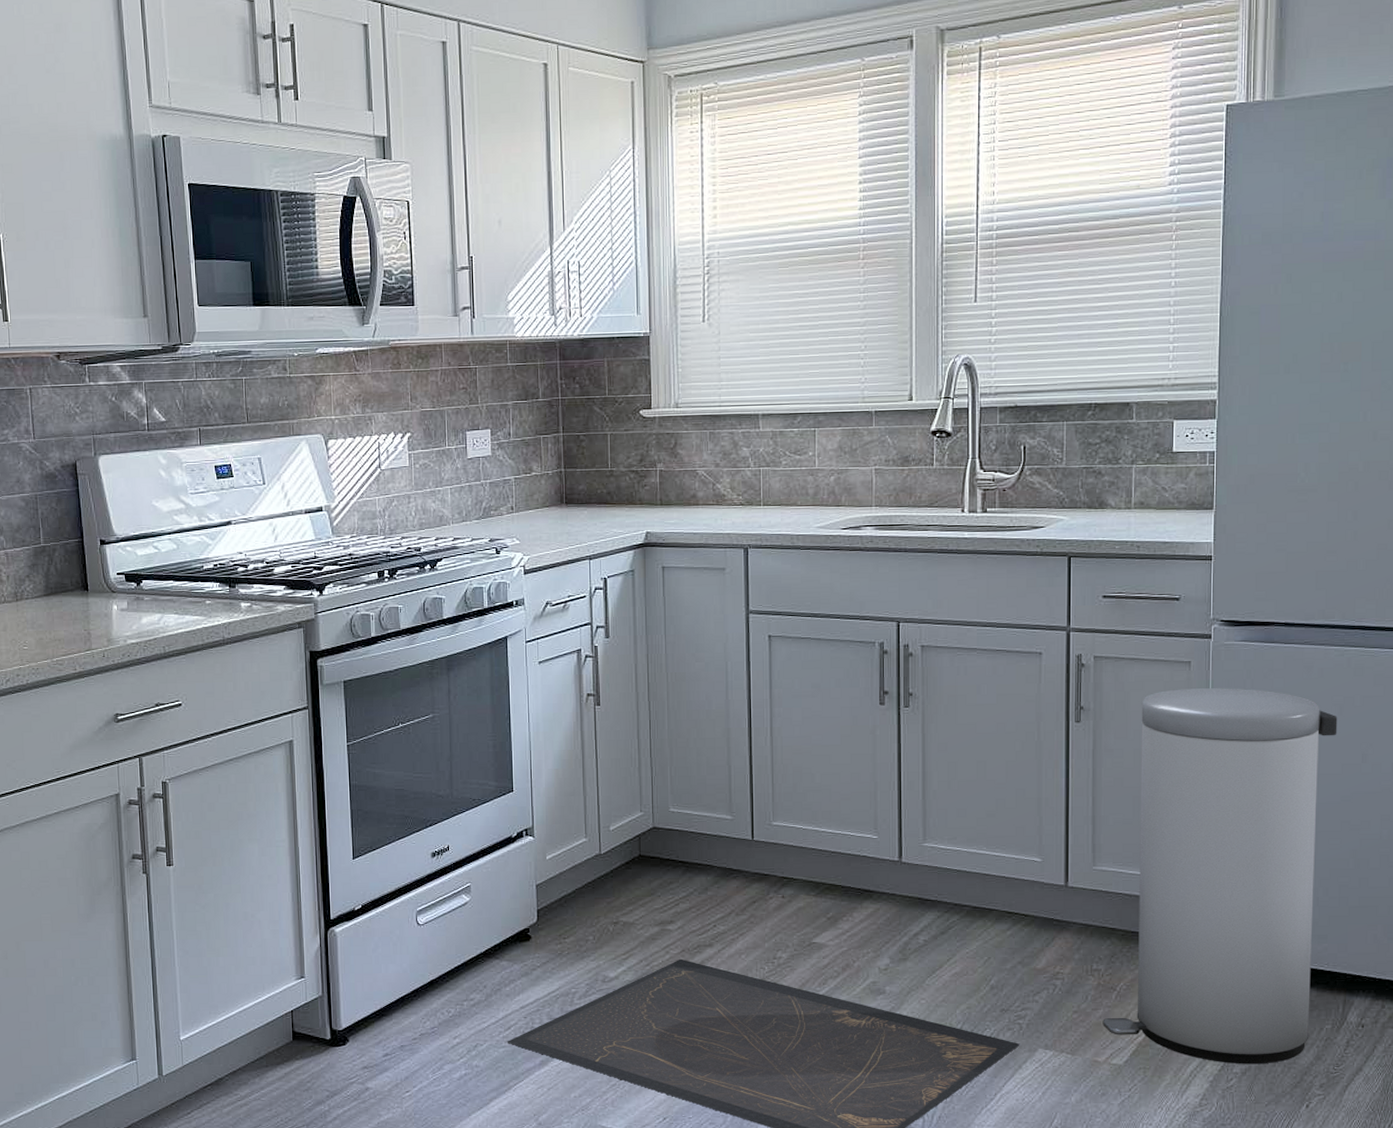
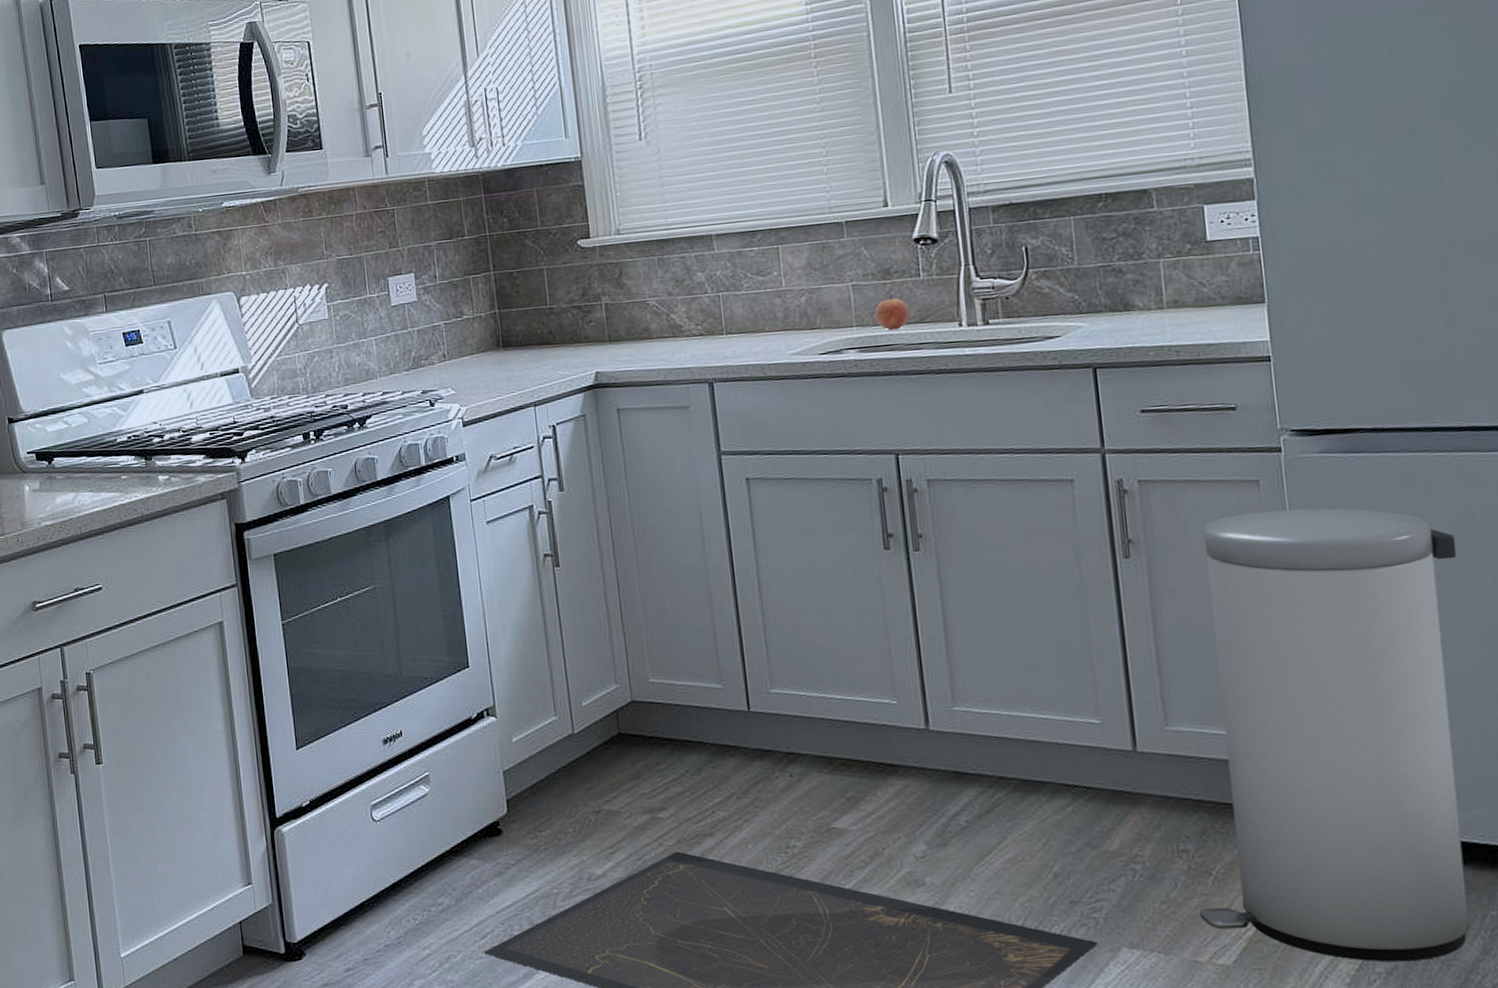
fruit: none [892,479,922,512] -> present [875,294,910,331]

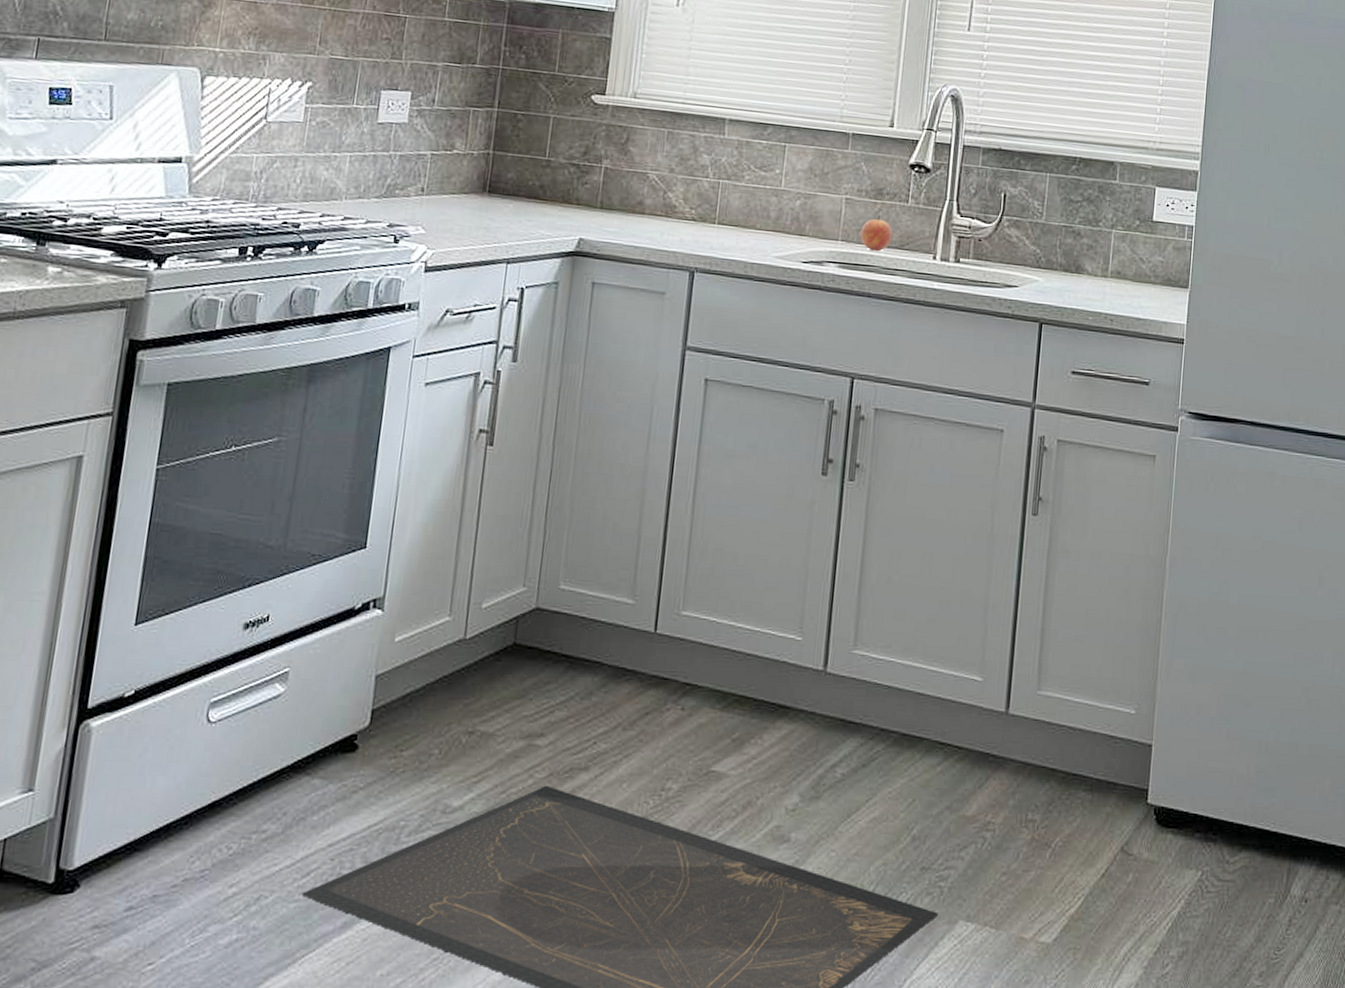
pedal bin: present [1199,508,1471,962] -> none [1033,485,1297,946]

